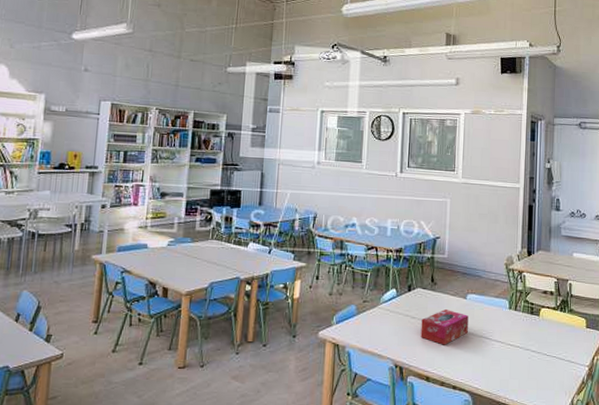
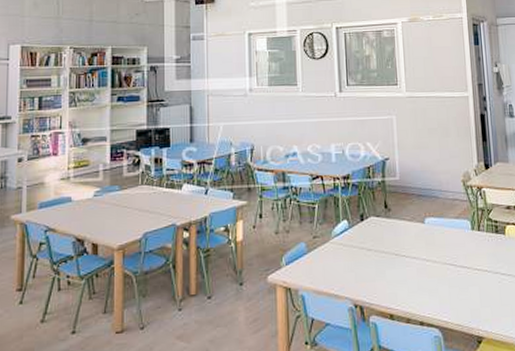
tissue box: present [420,309,468,345] -> none [378,237,430,277]

